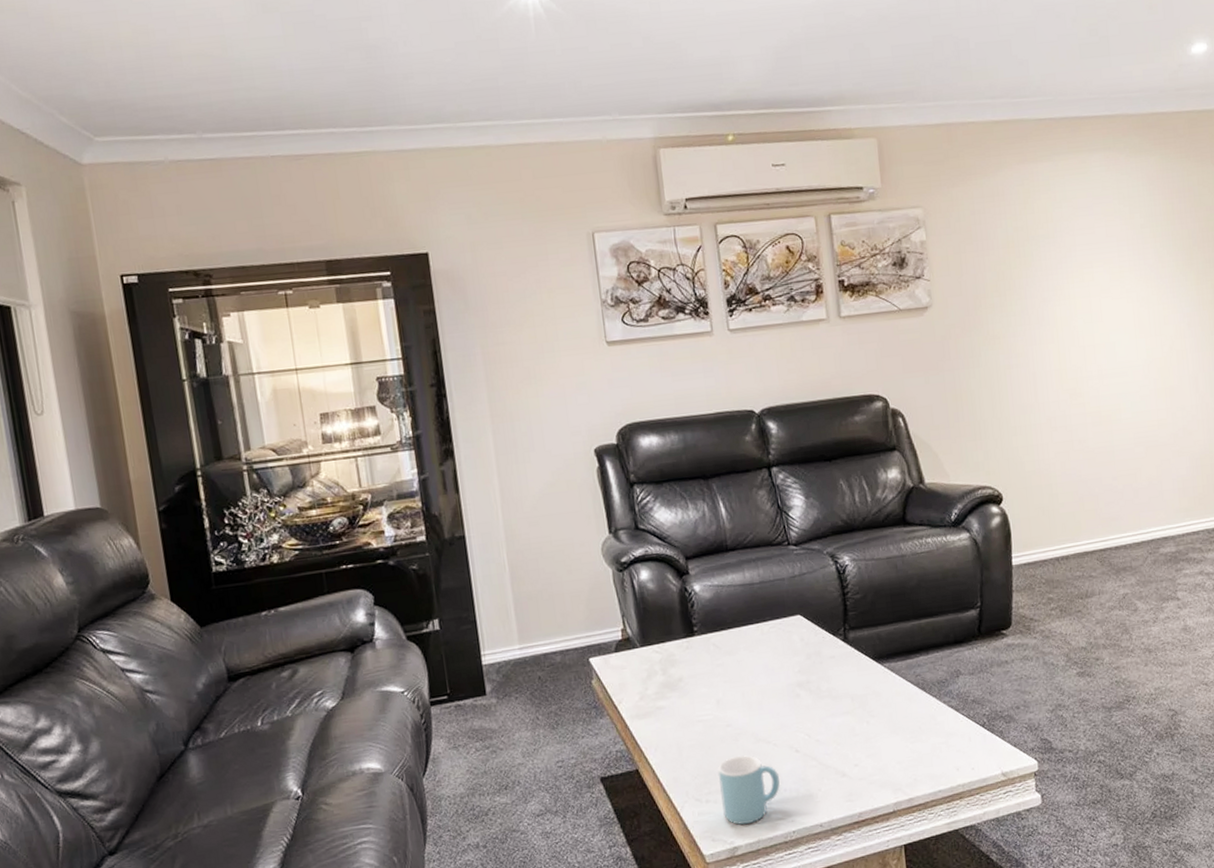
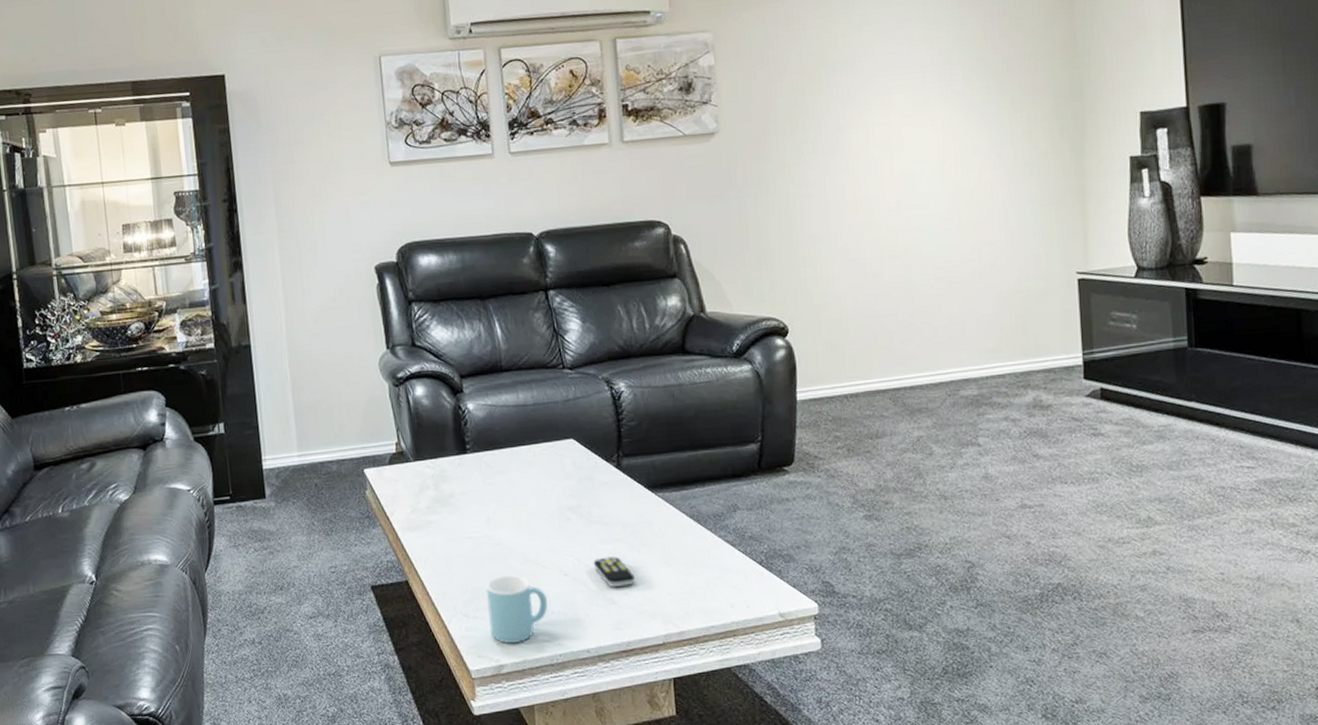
remote control: none [823,729,865,760] -> present [593,556,636,587]

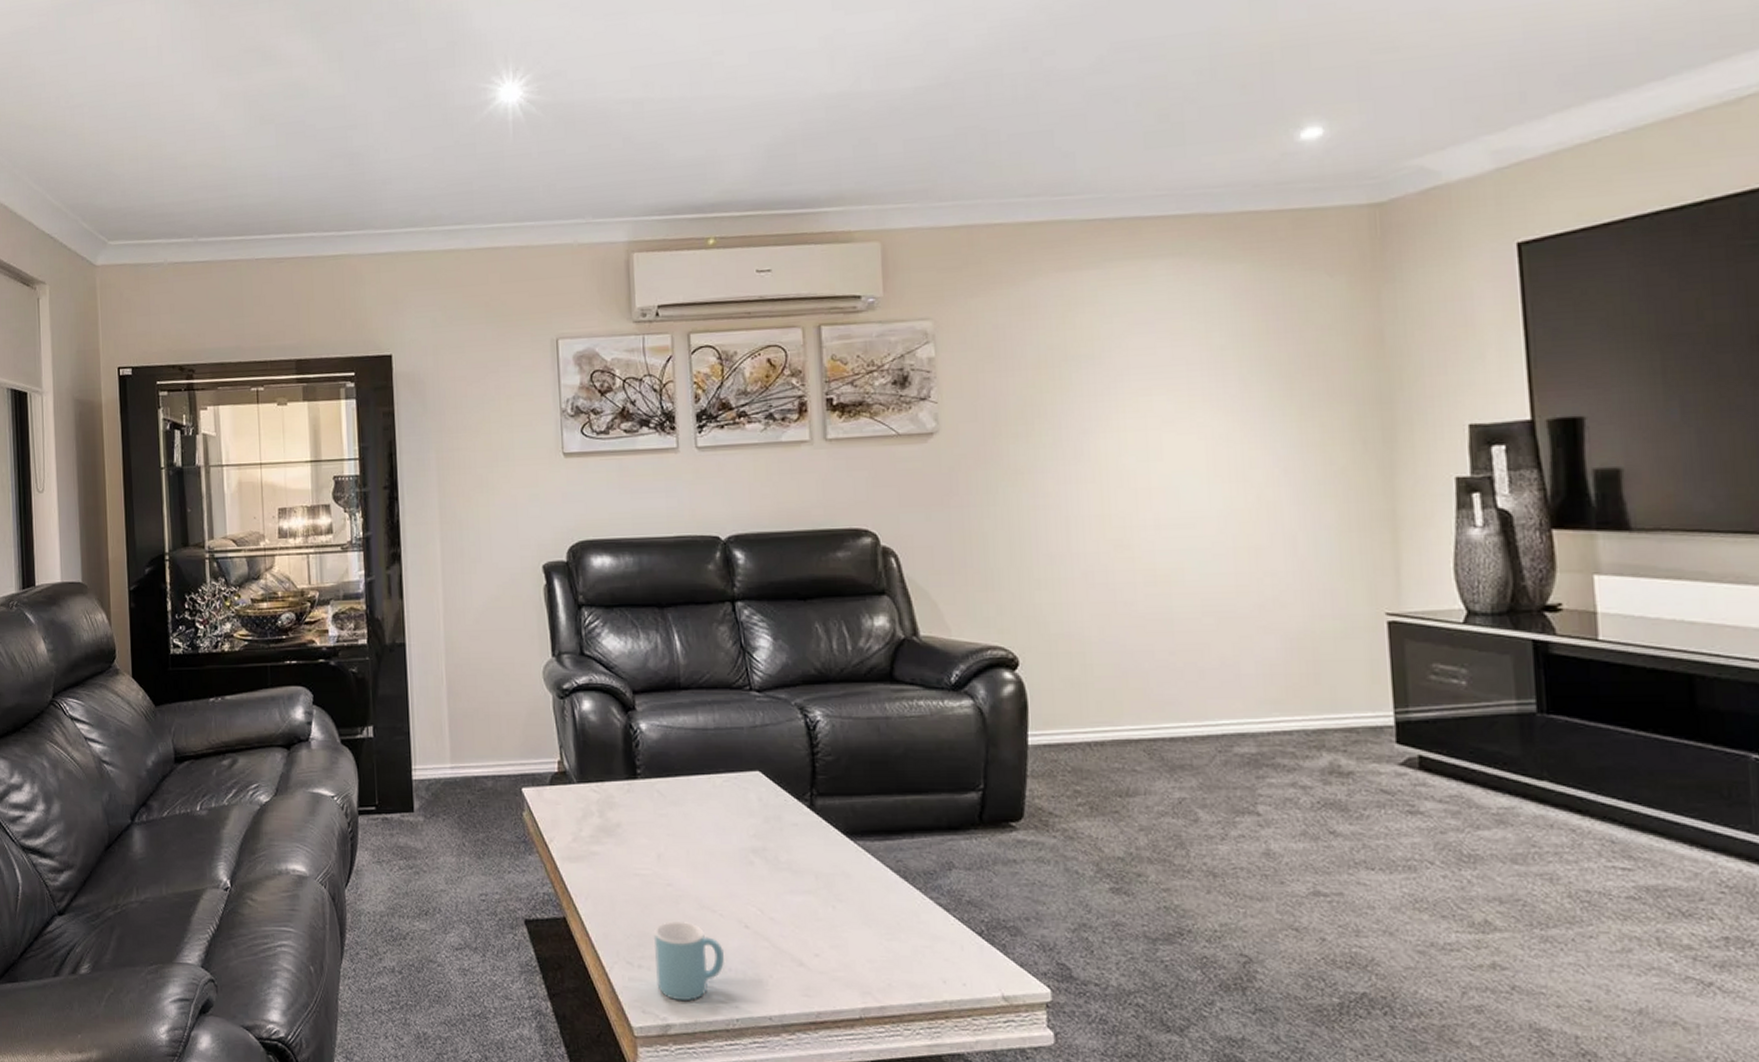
remote control: present [593,556,636,587] -> none [779,910,829,947]

